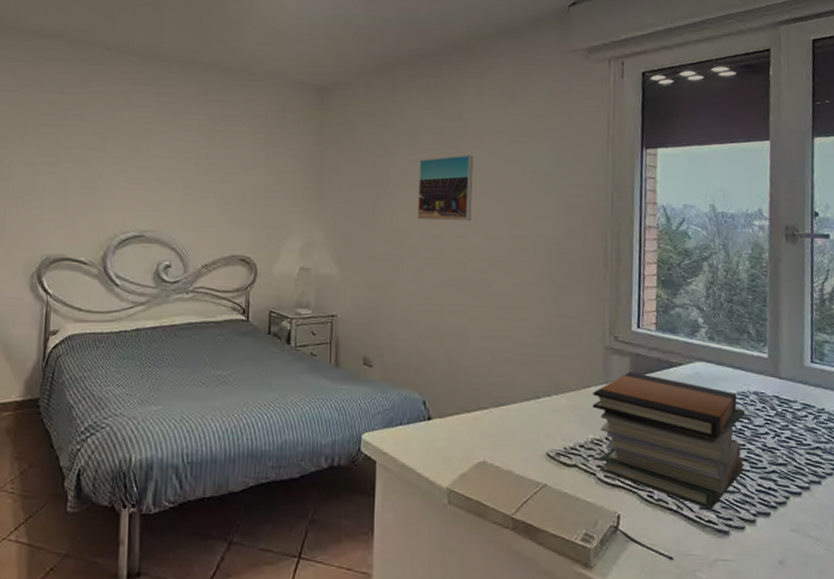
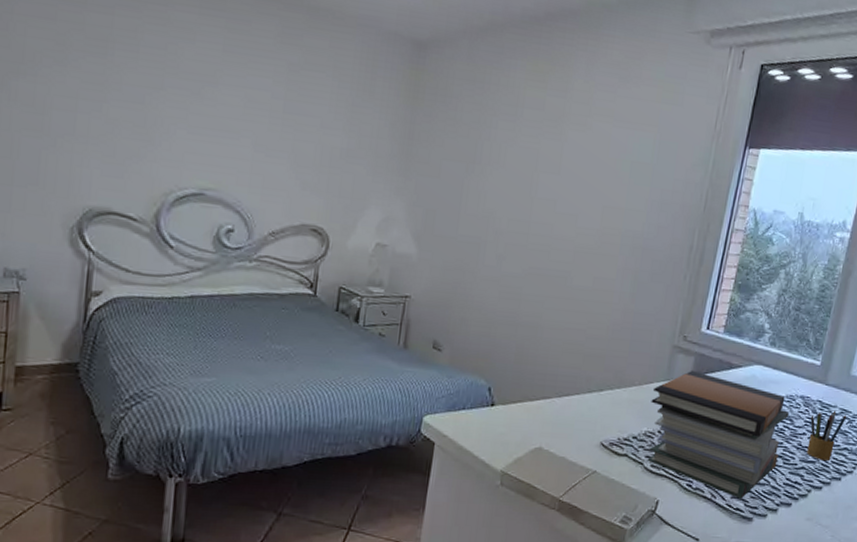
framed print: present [418,155,473,222] -> none [507,136,574,209]
pencil box: none [770,405,811,462] -> present [807,410,847,461]

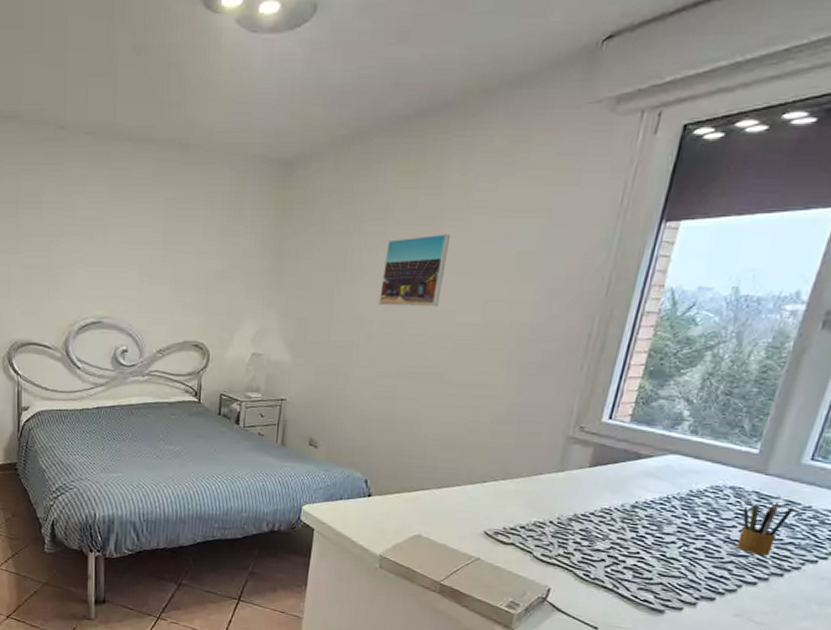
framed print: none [507,136,574,209] -> present [379,234,450,307]
book stack: present [647,371,790,499] -> none [537,462,715,591]

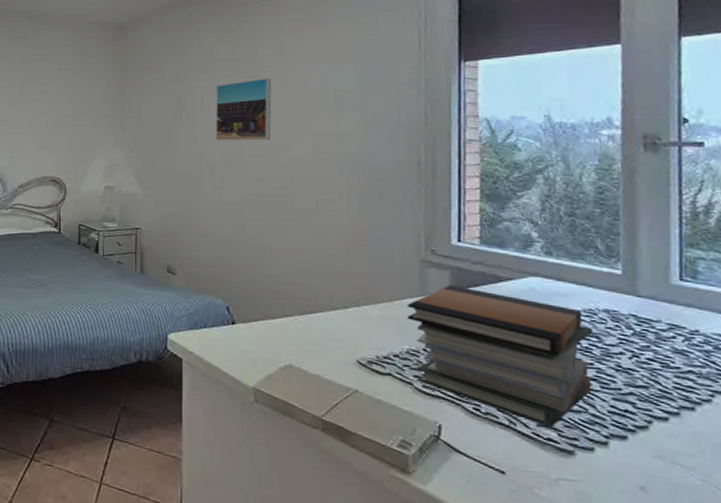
book stack: none [537,462,715,591] -> present [407,285,594,428]
pencil box: present [737,502,795,555] -> none [625,325,681,386]

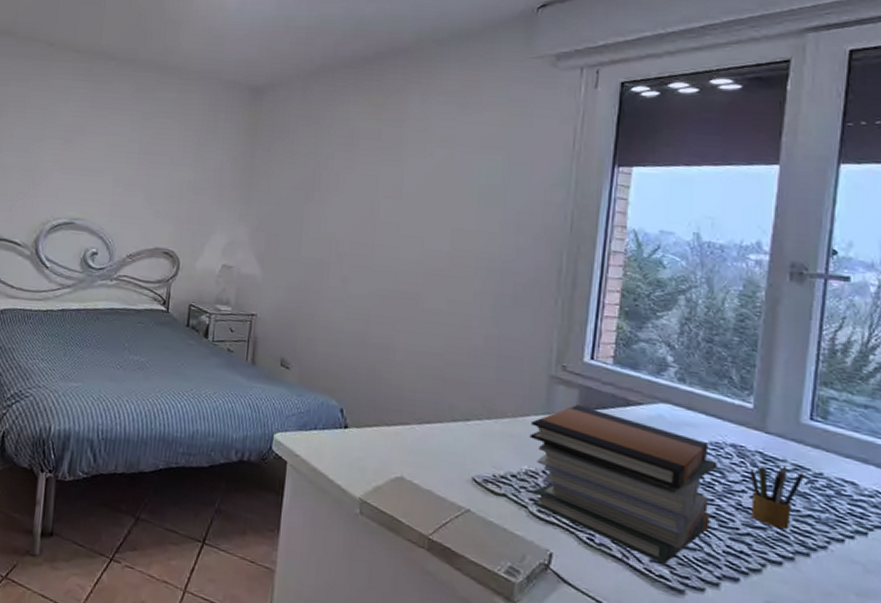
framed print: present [215,78,272,141] -> none [348,162,413,232]
pencil box: none [625,325,681,386] -> present [749,465,805,529]

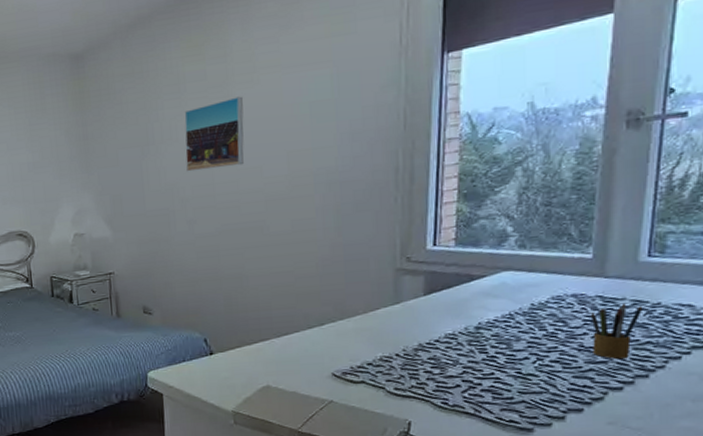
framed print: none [348,162,413,232] -> present [184,96,244,172]
book stack: present [529,405,718,565] -> none [381,289,560,411]

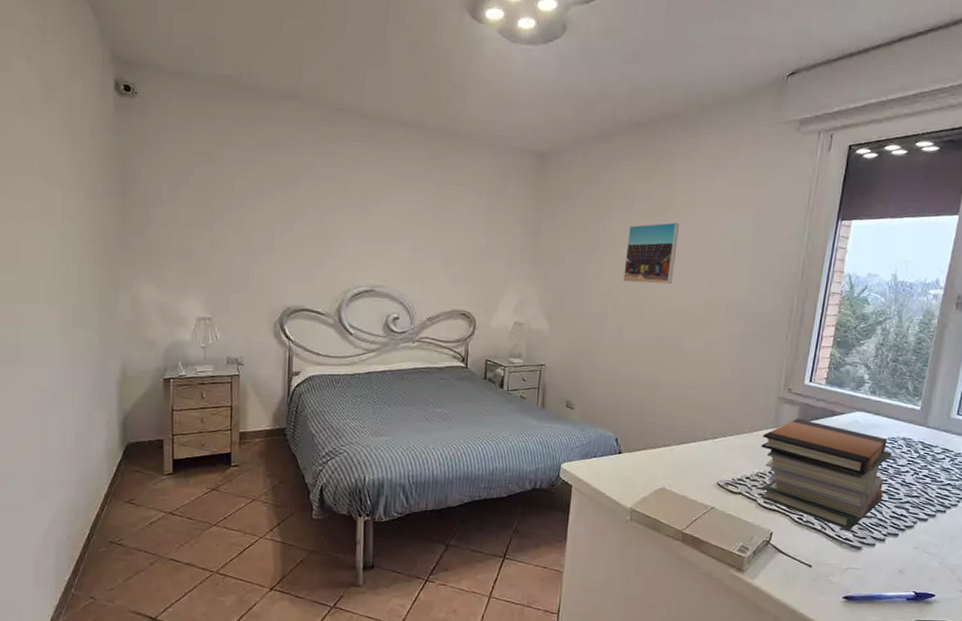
book stack: none [381,289,560,411] -> present [760,419,892,530]
pencil box: present [590,303,643,359] -> none [911,450,949,495]

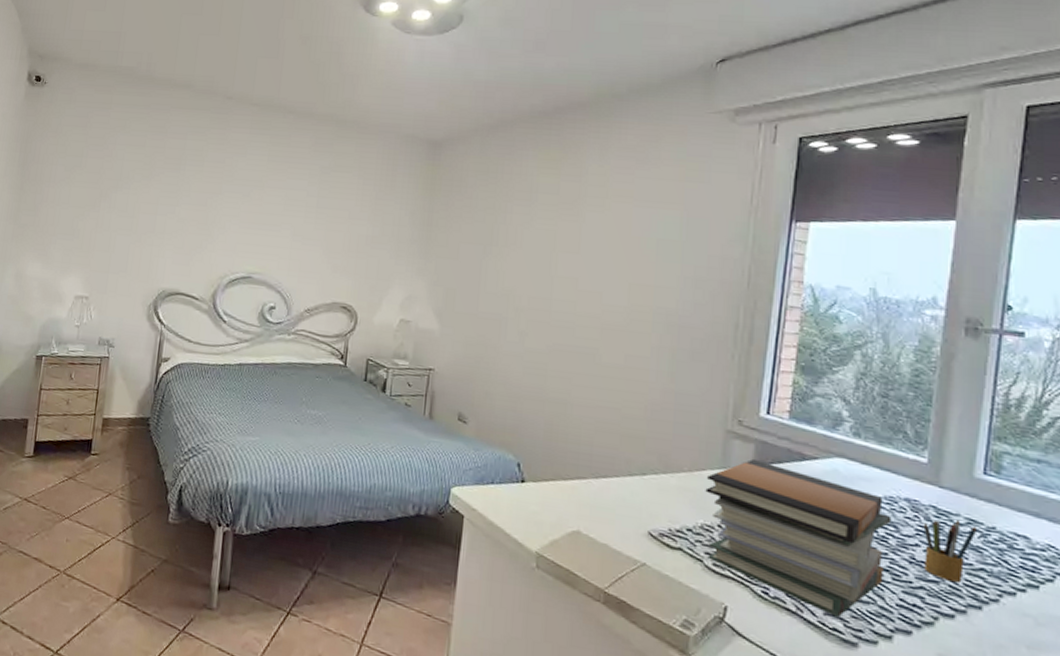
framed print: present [623,222,679,285] -> none [526,217,592,287]
pencil box: none [911,450,949,495] -> present [923,519,978,583]

